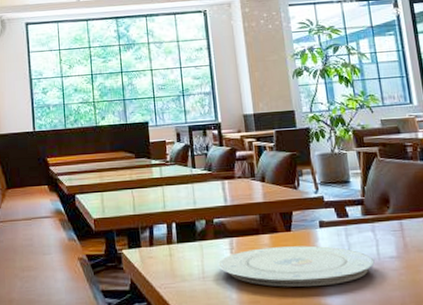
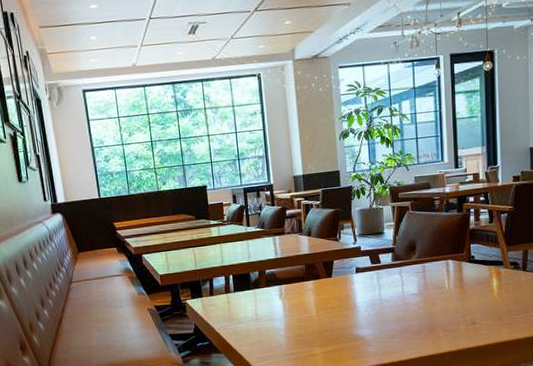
plate: present [217,245,375,288] -> none [269,288,399,323]

